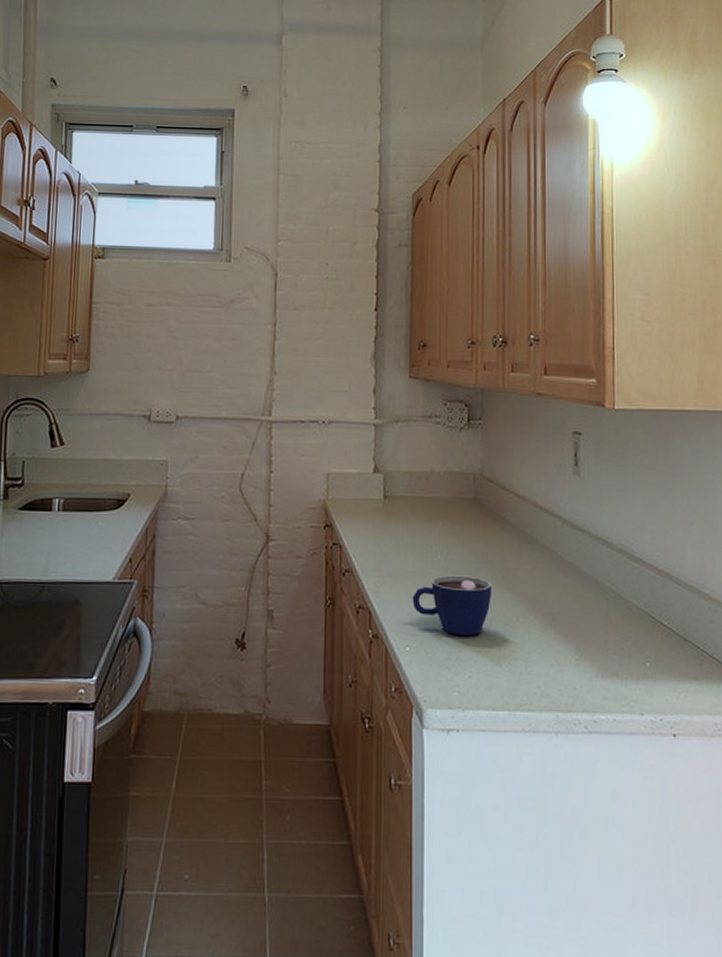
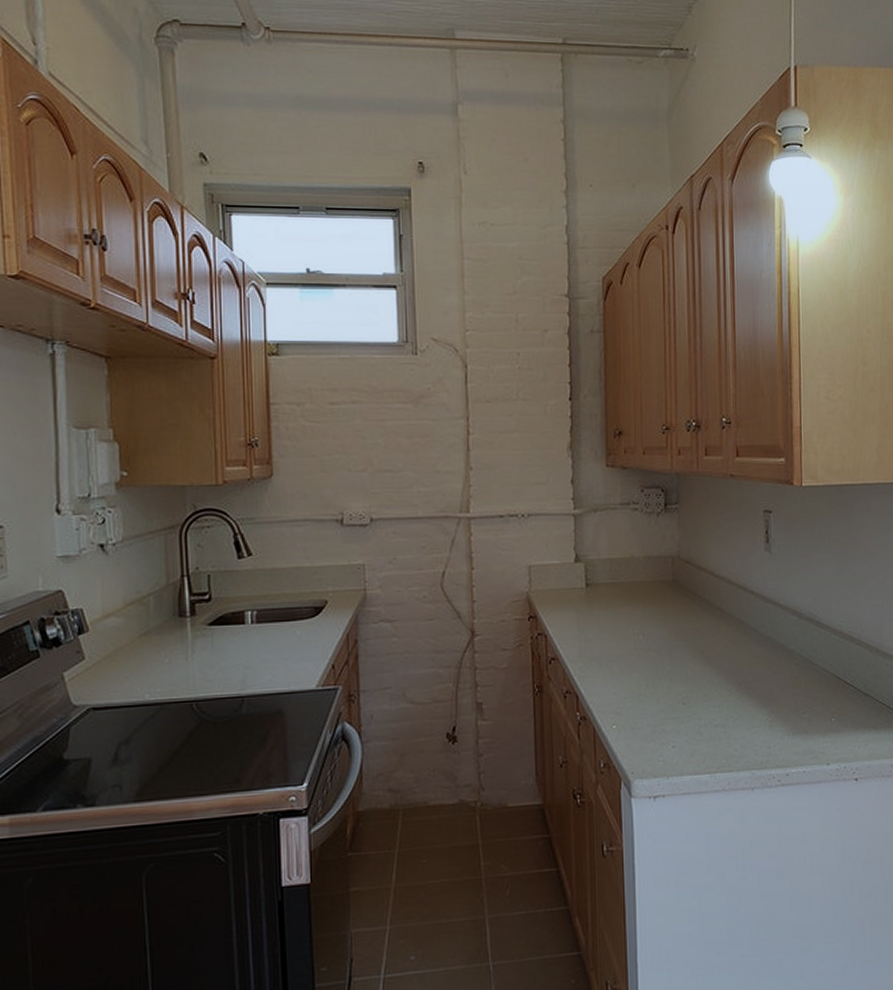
cup: present [412,575,491,635] -> none [617,653,691,710]

